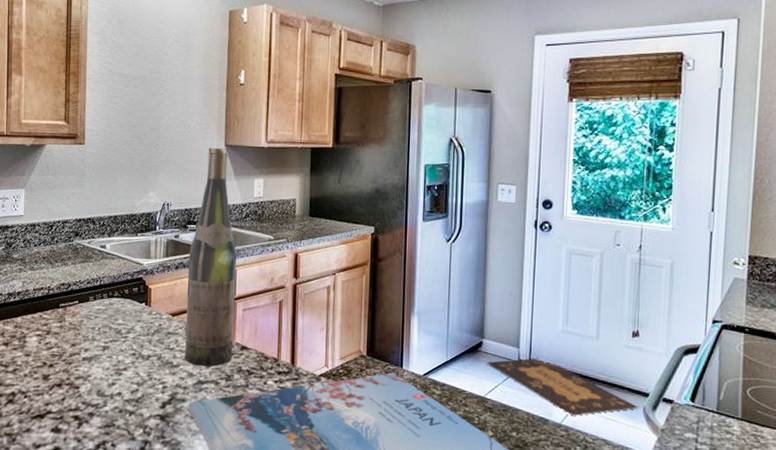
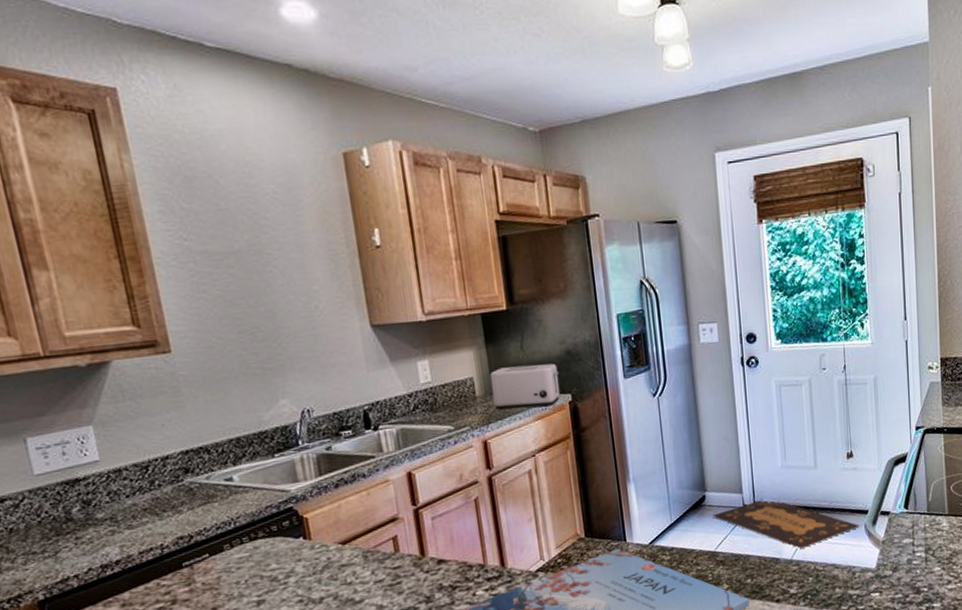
wine bottle: present [185,147,237,367] -> none [348,330,429,595]
toaster: none [308,195,367,234] -> present [489,363,561,410]

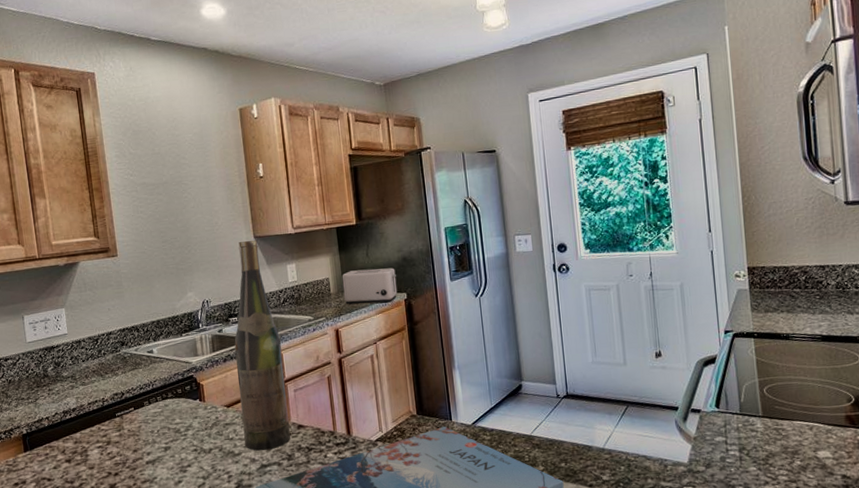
wine bottle: none [348,330,429,595] -> present [234,240,290,451]
doormat: present [712,499,861,549] -> none [528,391,671,439]

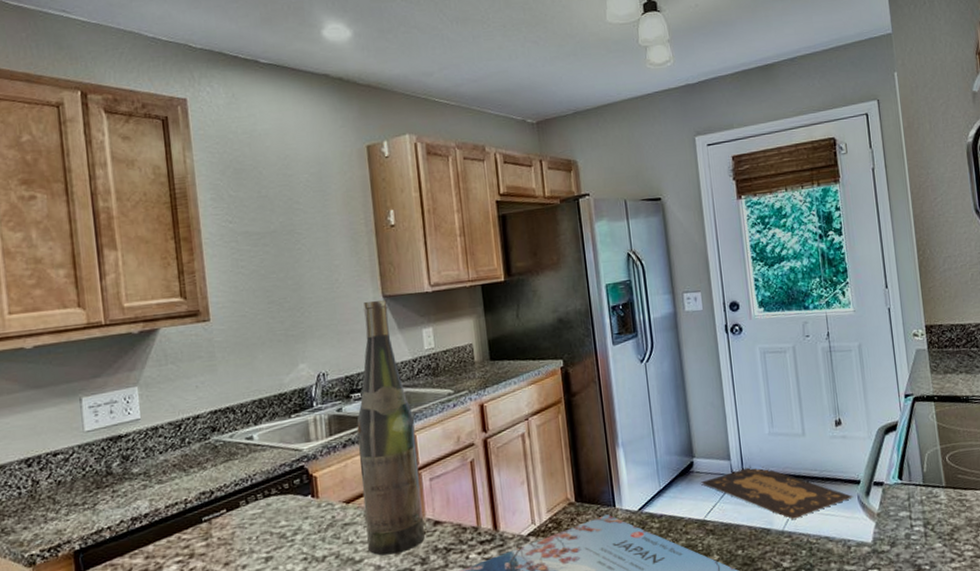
toaster: present [341,268,398,305] -> none [487,331,553,375]
doormat: none [528,391,671,439] -> present [701,467,854,519]

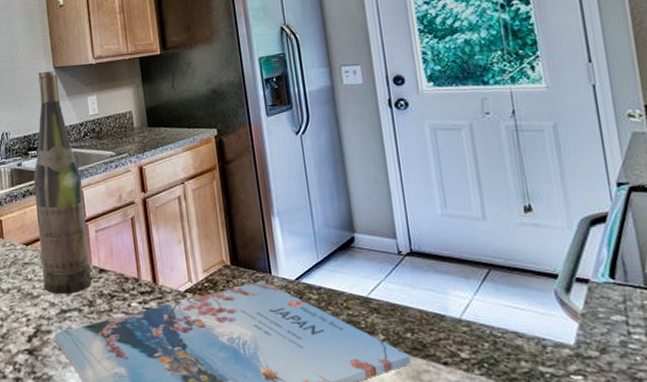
doormat: present [701,467,854,519] -> none [363,248,549,308]

